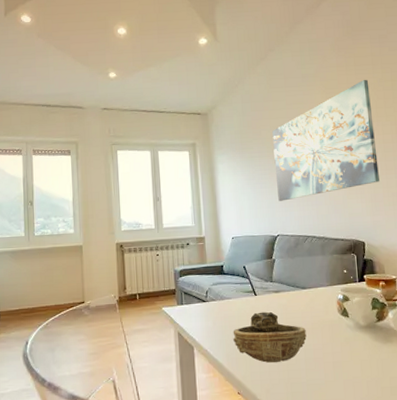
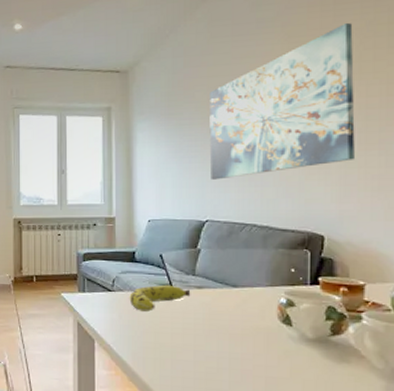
fruit: none [221,291,271,317] -> present [129,284,191,311]
decorative bowl: present [233,311,307,363] -> none [141,309,233,369]

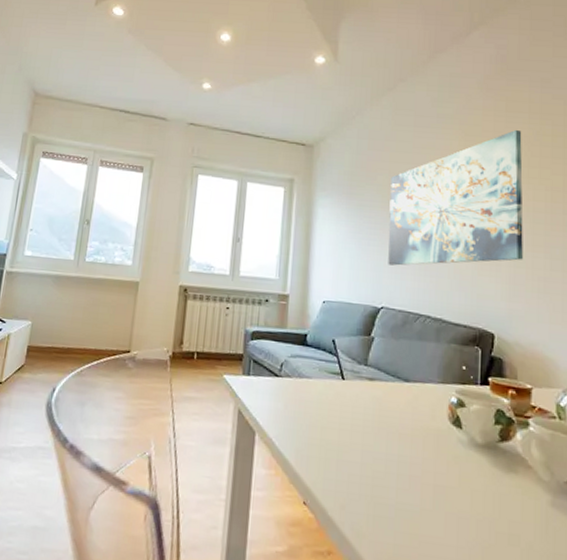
fruit: present [129,284,191,311] -> none [297,373,362,403]

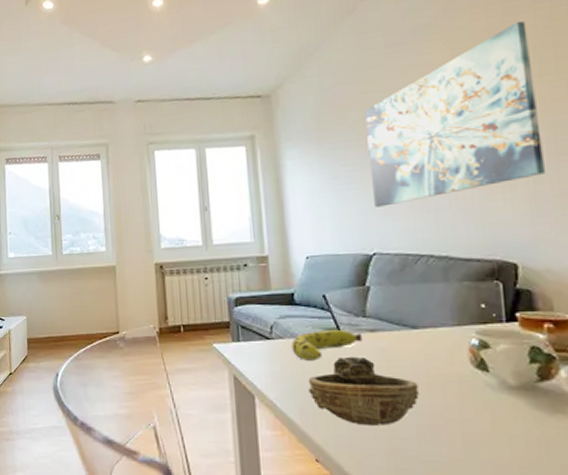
fruit: none [297,373,362,403] -> present [291,329,363,361]
decorative bowl: none [307,401,403,473] -> present [308,356,419,426]

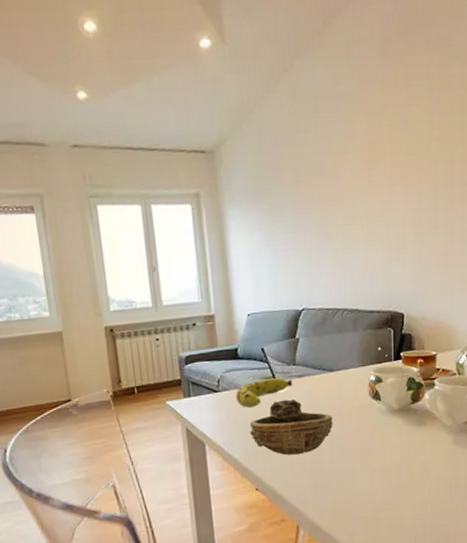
wall art: present [365,20,545,207] -> none [298,100,426,267]

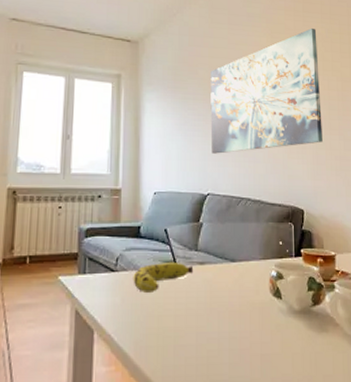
decorative bowl: present [249,399,333,455] -> none [144,287,232,354]
wall art: none [298,100,426,267] -> present [210,27,323,154]

